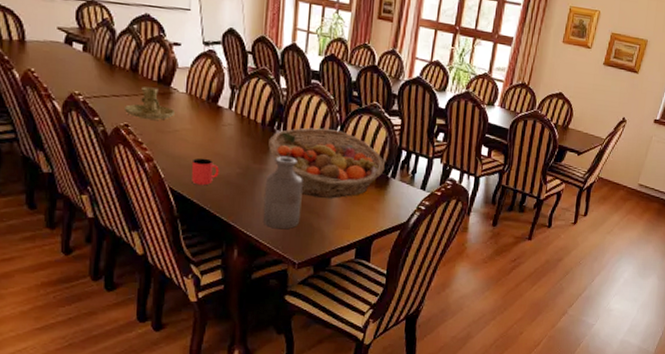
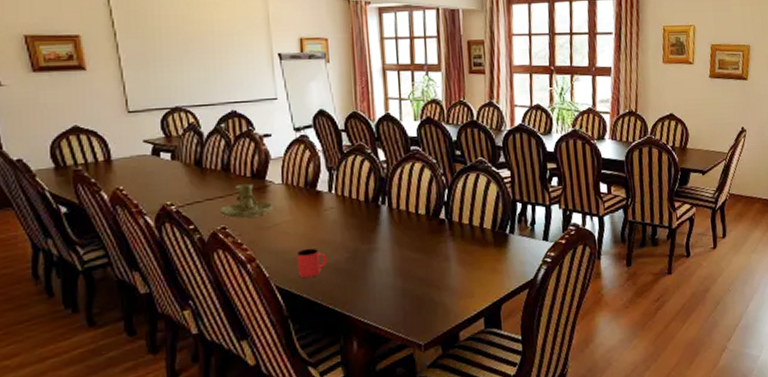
bottle: present [263,156,303,230] -> none [377,231,420,311]
fruit basket: present [268,127,385,198] -> none [375,194,501,269]

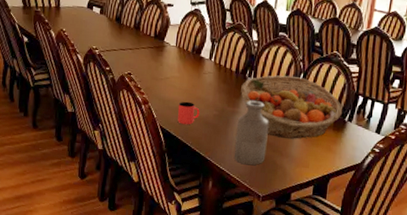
candle holder: present [220,184,274,219] -> none [129,41,167,69]
fruit basket: none [375,194,501,269] -> present [241,75,342,139]
bottle: none [377,231,420,311] -> present [234,100,269,166]

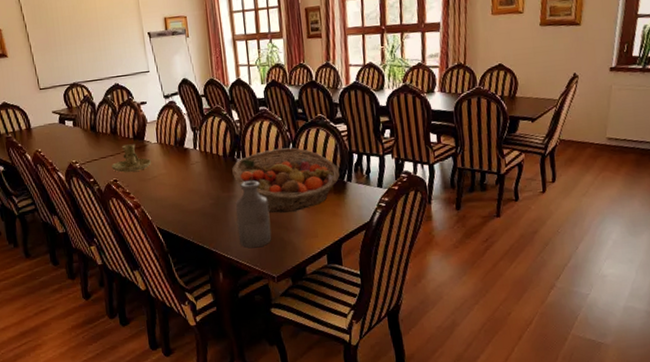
candle holder: none [129,41,167,69] -> present [112,144,152,173]
cup: present [177,101,200,125] -> none [171,196,196,221]

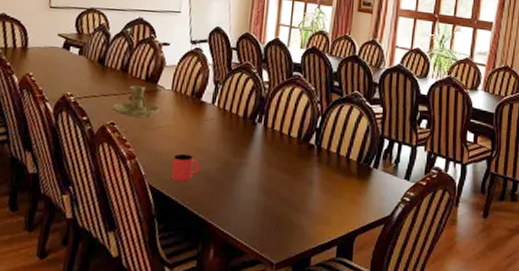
cup: none [171,196,196,221] -> present [171,153,200,182]
fruit basket: present [232,147,340,213] -> none [249,119,366,192]
bottle: present [236,180,272,248] -> none [242,149,283,227]

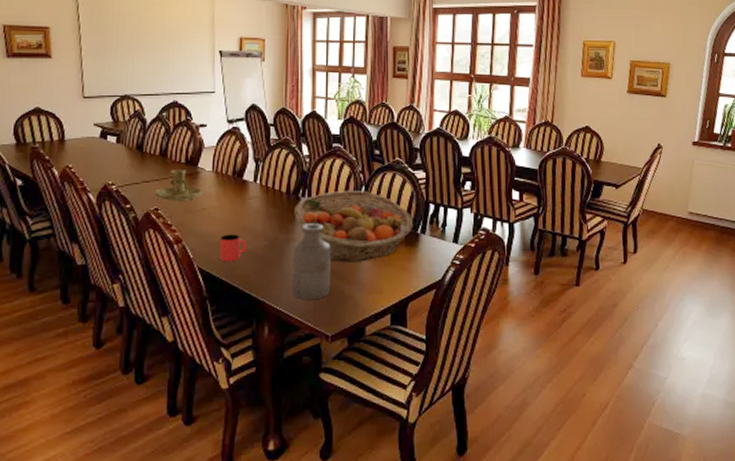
bottle: none [242,149,283,227] -> present [292,223,331,301]
fruit basket: none [249,119,366,192] -> present [294,191,413,262]

